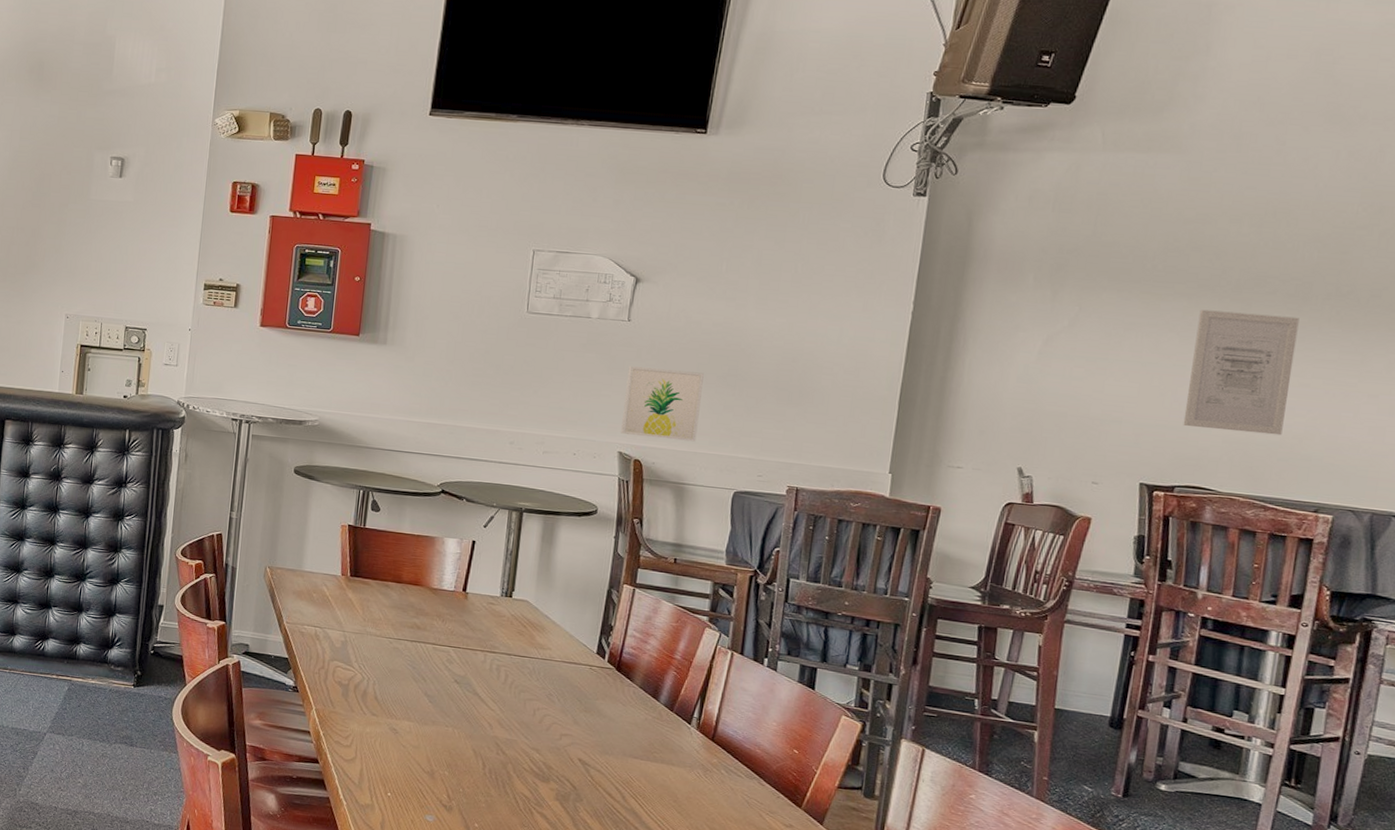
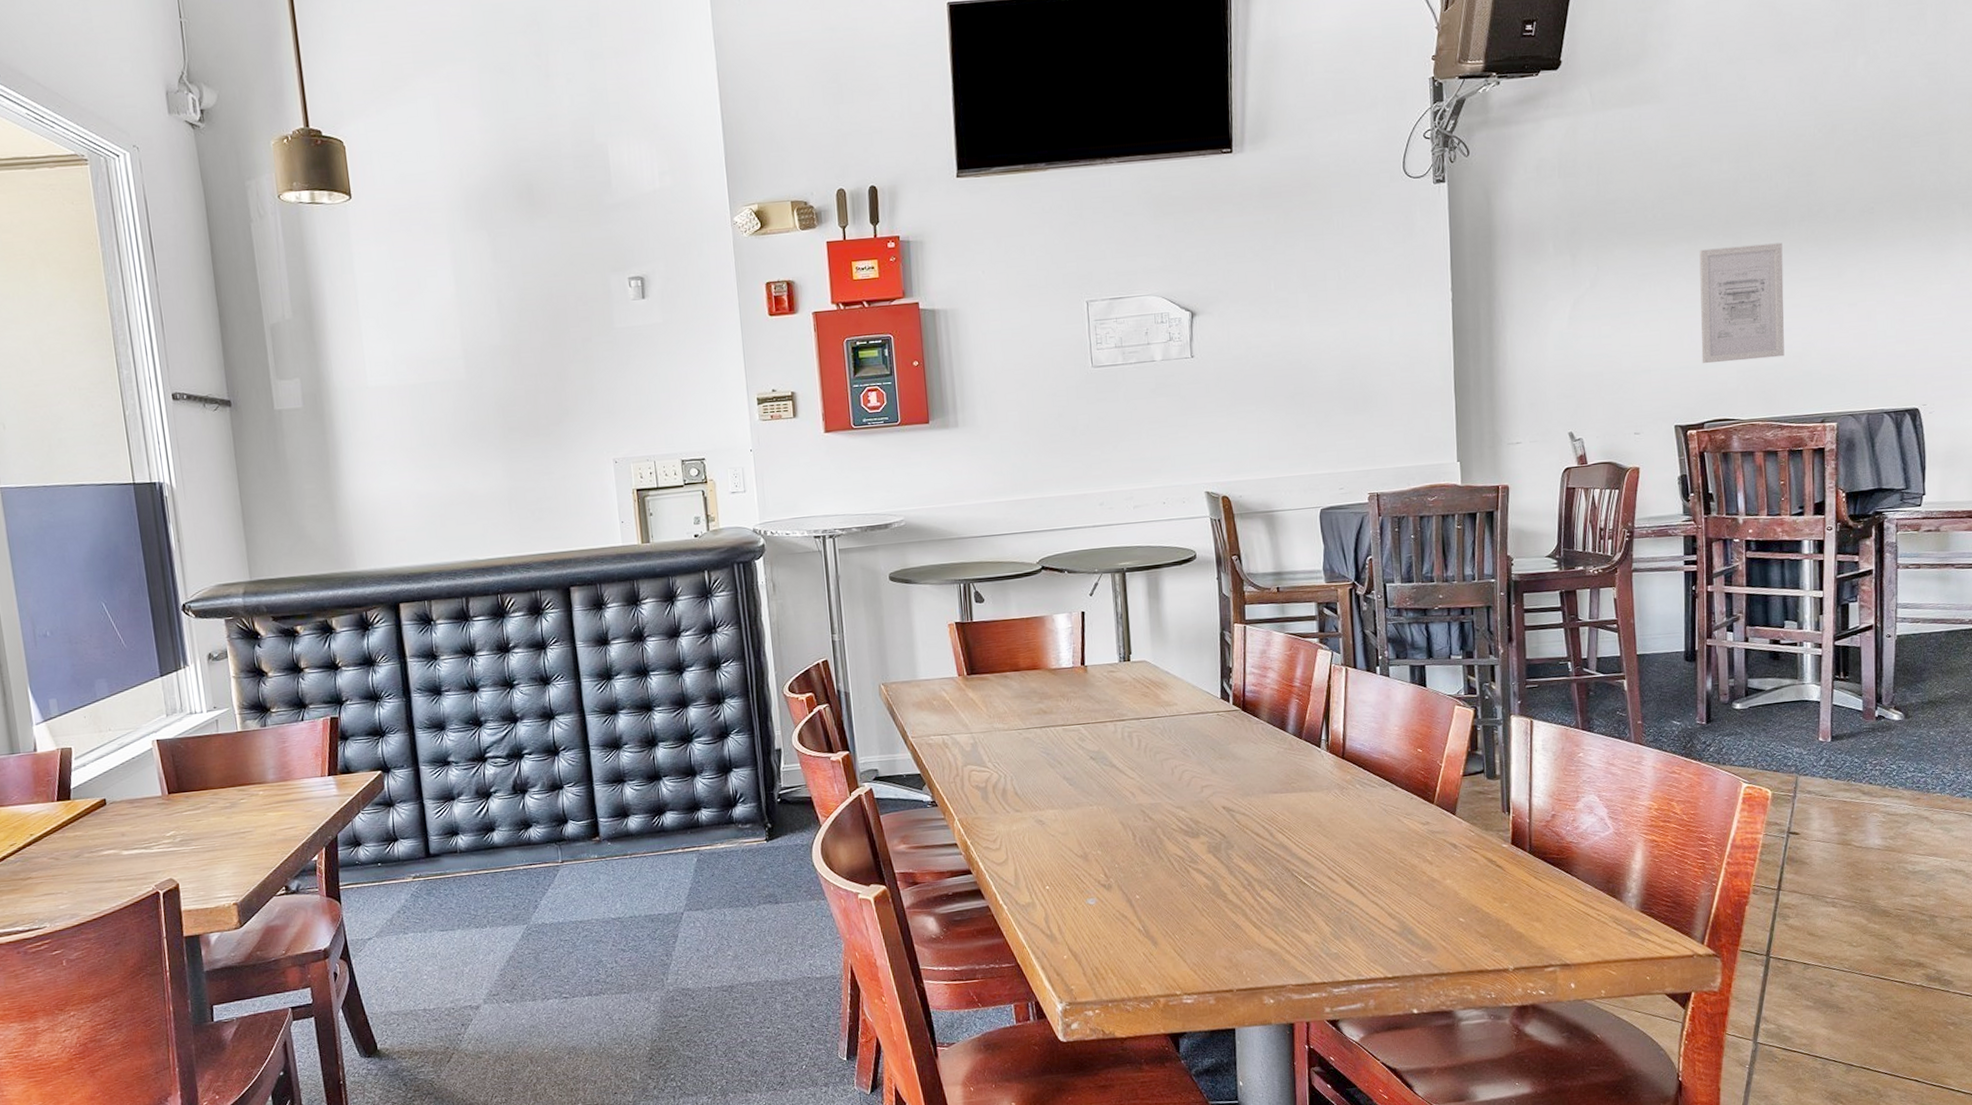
wall art: present [621,366,704,442] -> none [1200,396,1277,473]

